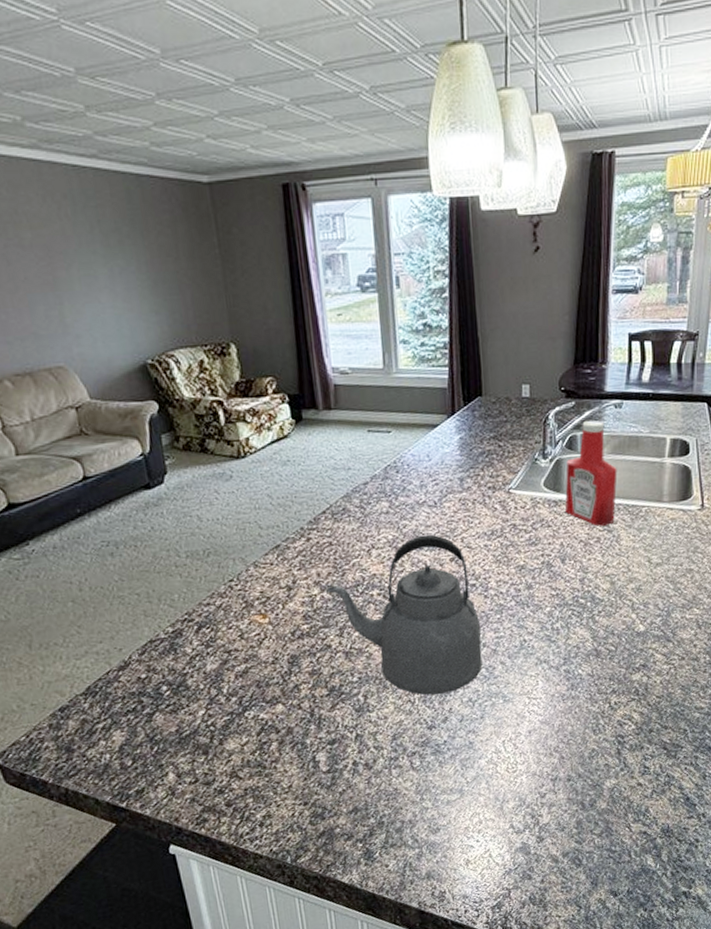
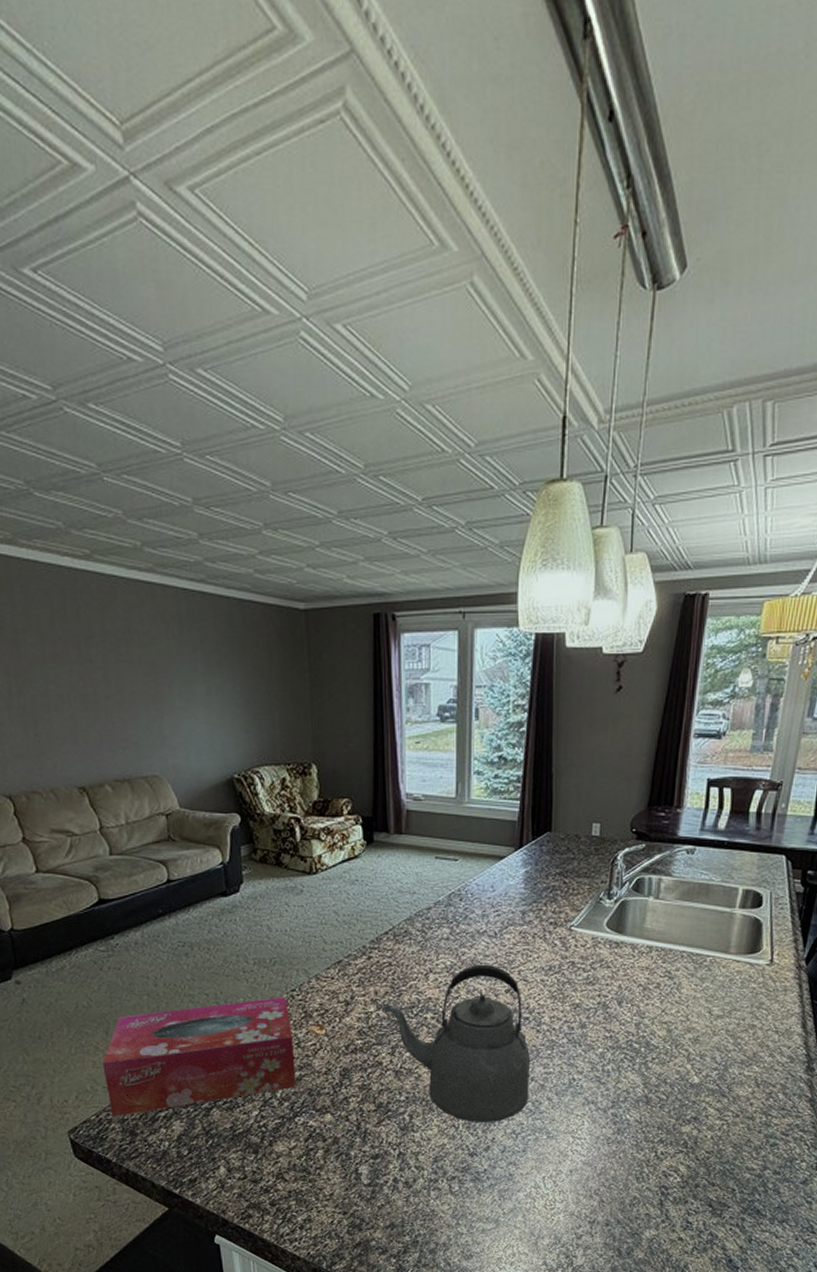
tissue box: none [28,588,243,736] -> present [102,997,296,1117]
ketchup bottle: present [564,420,617,526] -> none [625,864,684,972]

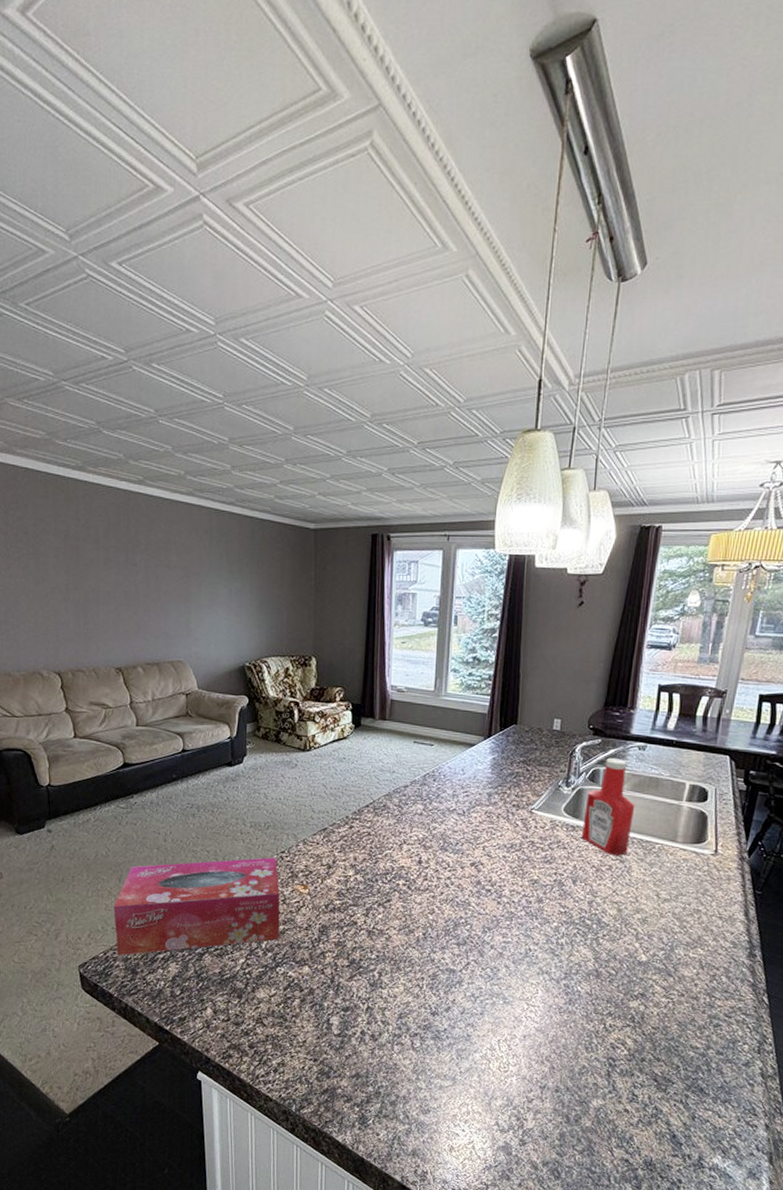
kettle: present [382,964,530,1123] -> none [360,838,491,985]
ketchup bottle: none [625,864,684,972] -> present [581,757,635,856]

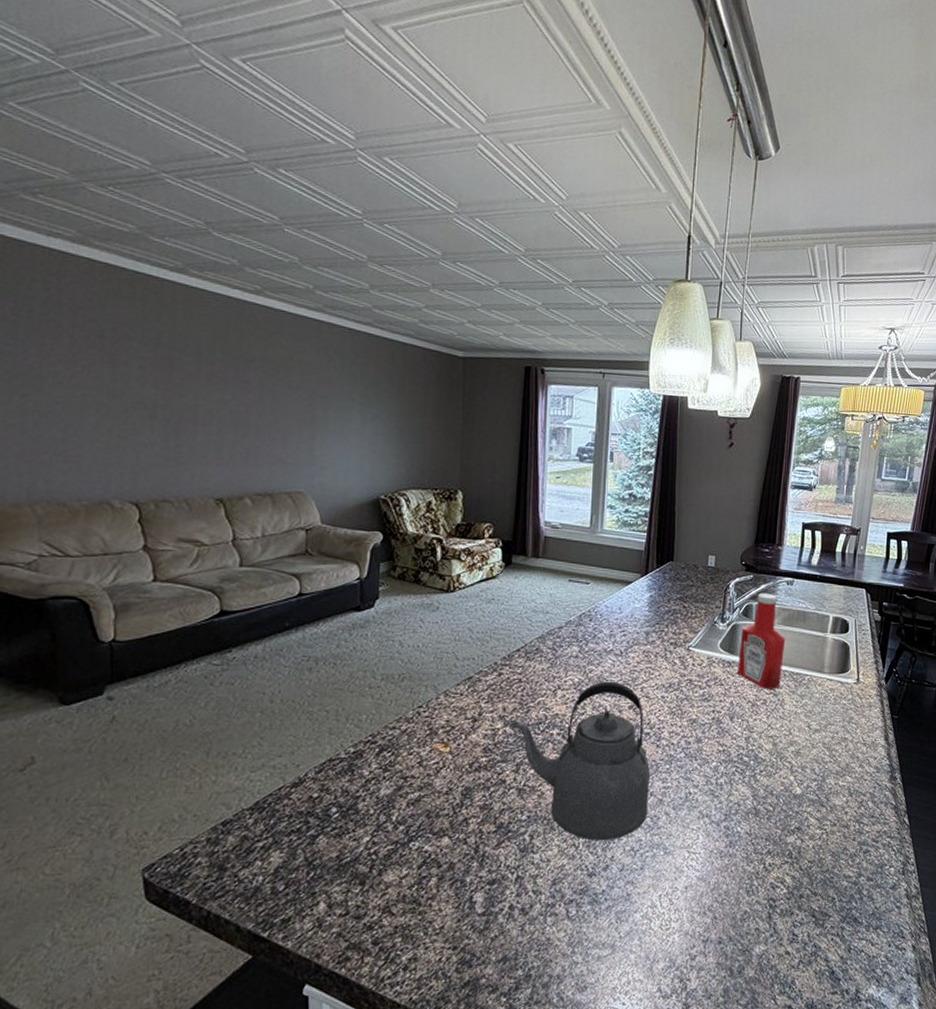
tissue box: present [113,857,280,956] -> none [197,714,416,850]
kettle: none [360,838,491,985] -> present [509,681,650,841]

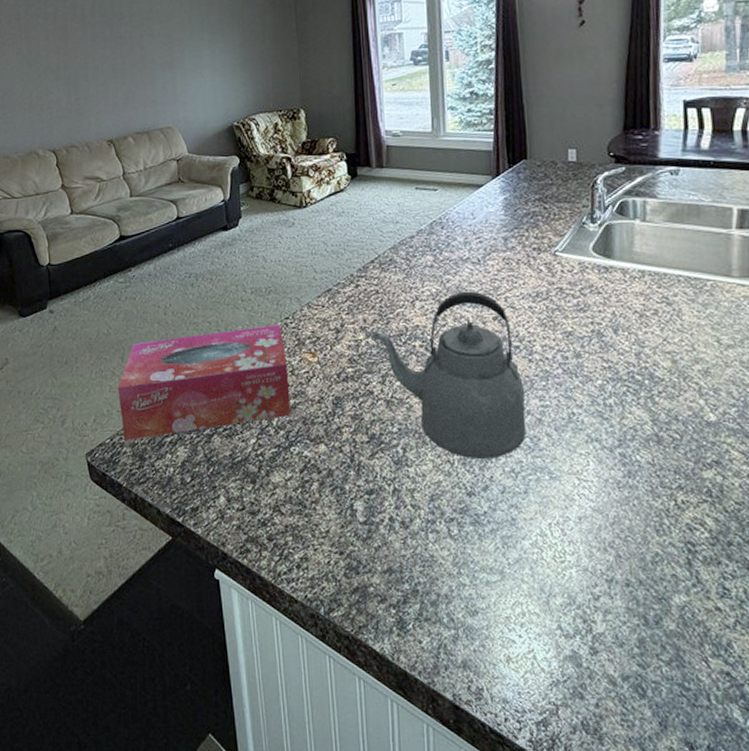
tissue box: none [197,714,416,850] -> present [118,325,291,441]
ketchup bottle: present [737,592,786,689] -> none [616,186,676,298]

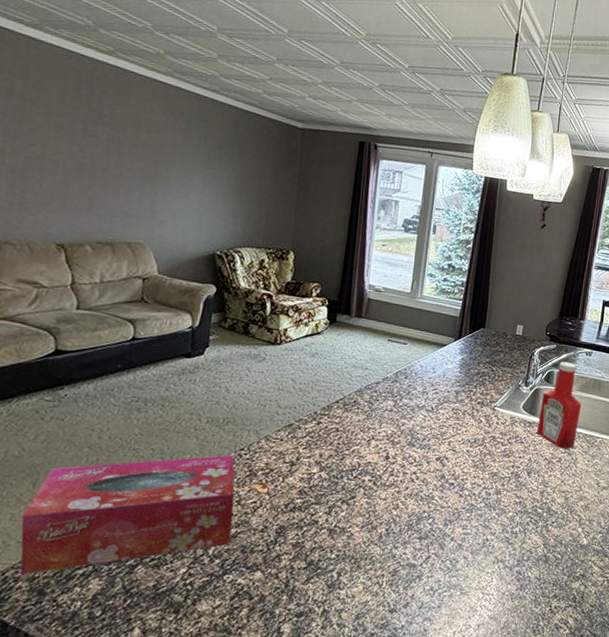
kettle: present [371,291,527,460] -> none [324,434,452,581]
ketchup bottle: none [616,186,676,298] -> present [536,361,582,449]

